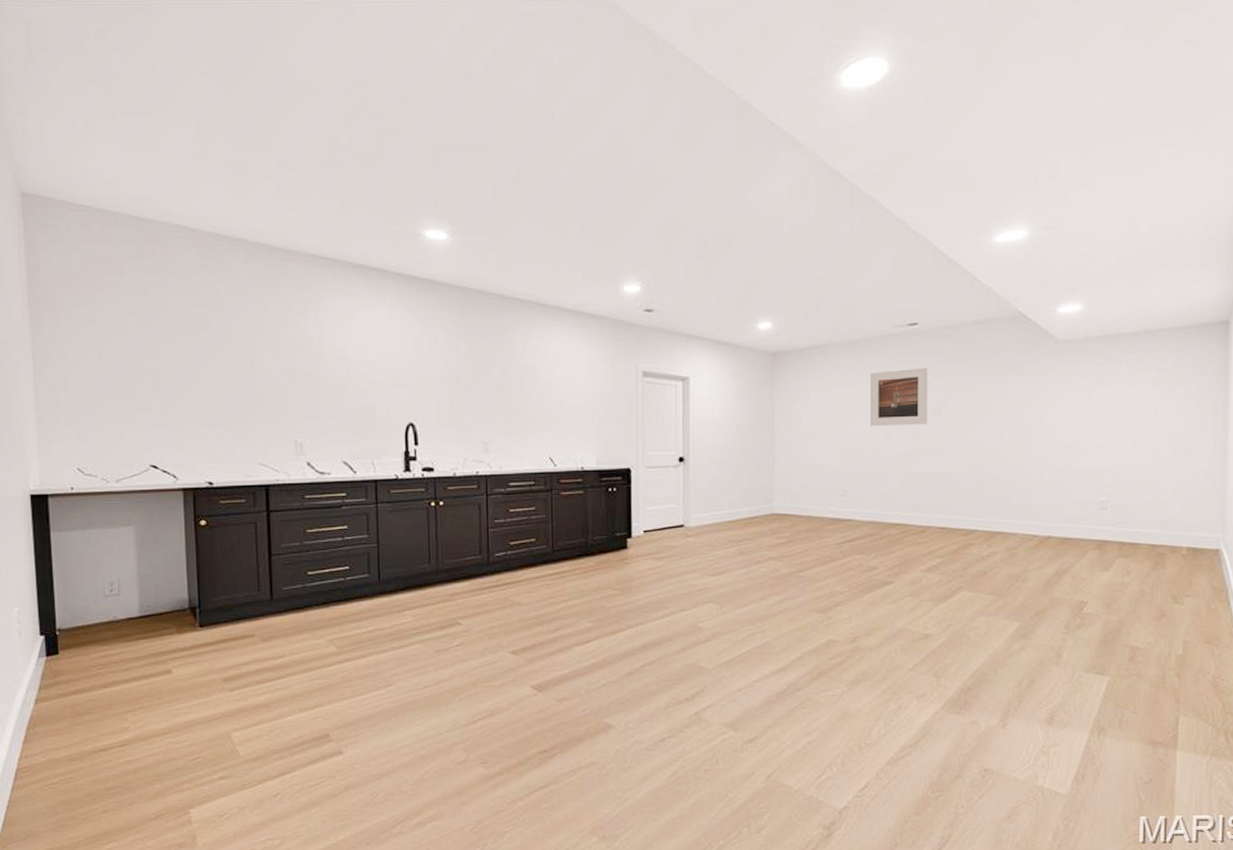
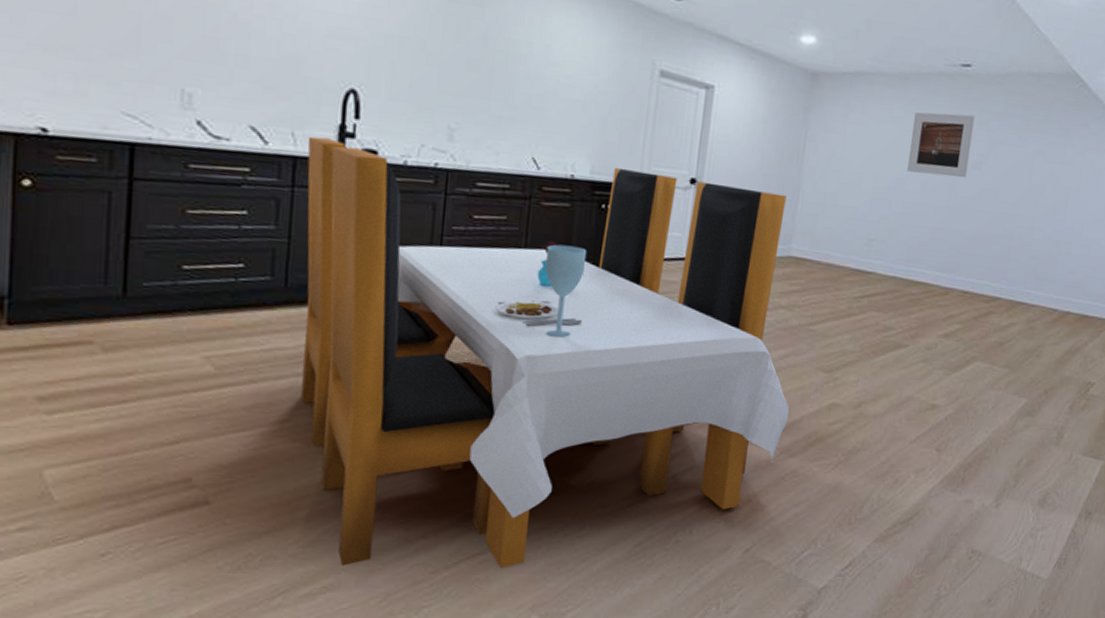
dining set: none [383,456,790,799] -> present [301,136,789,569]

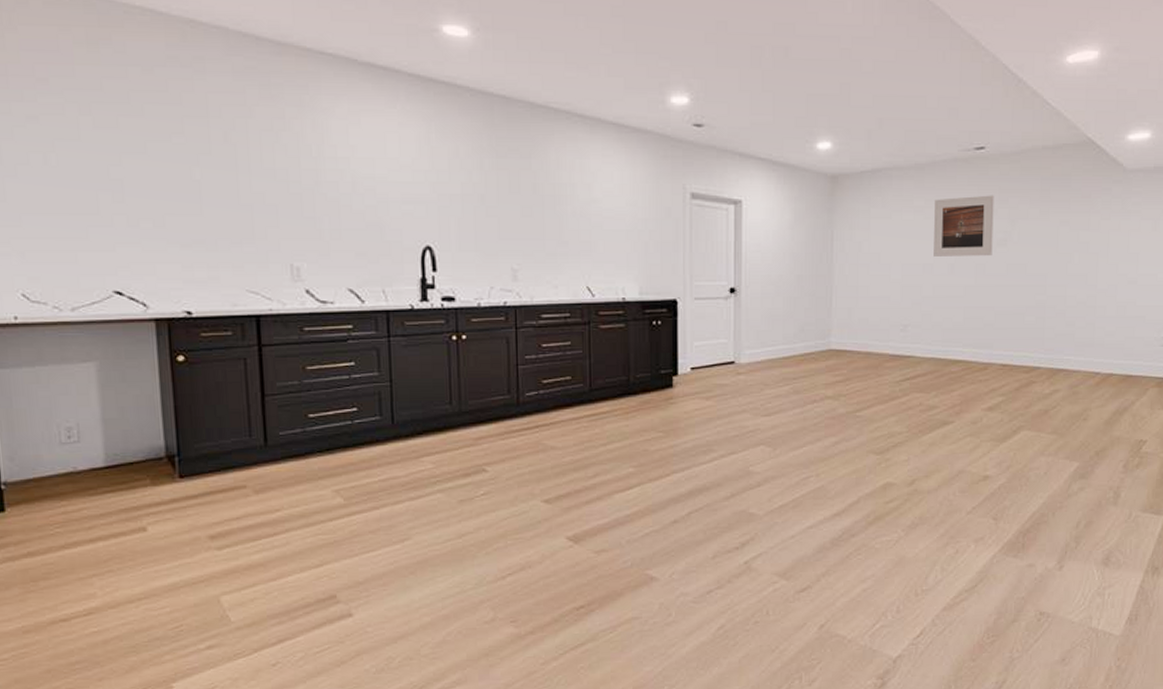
dining set: present [301,136,789,569] -> none [396,286,846,662]

